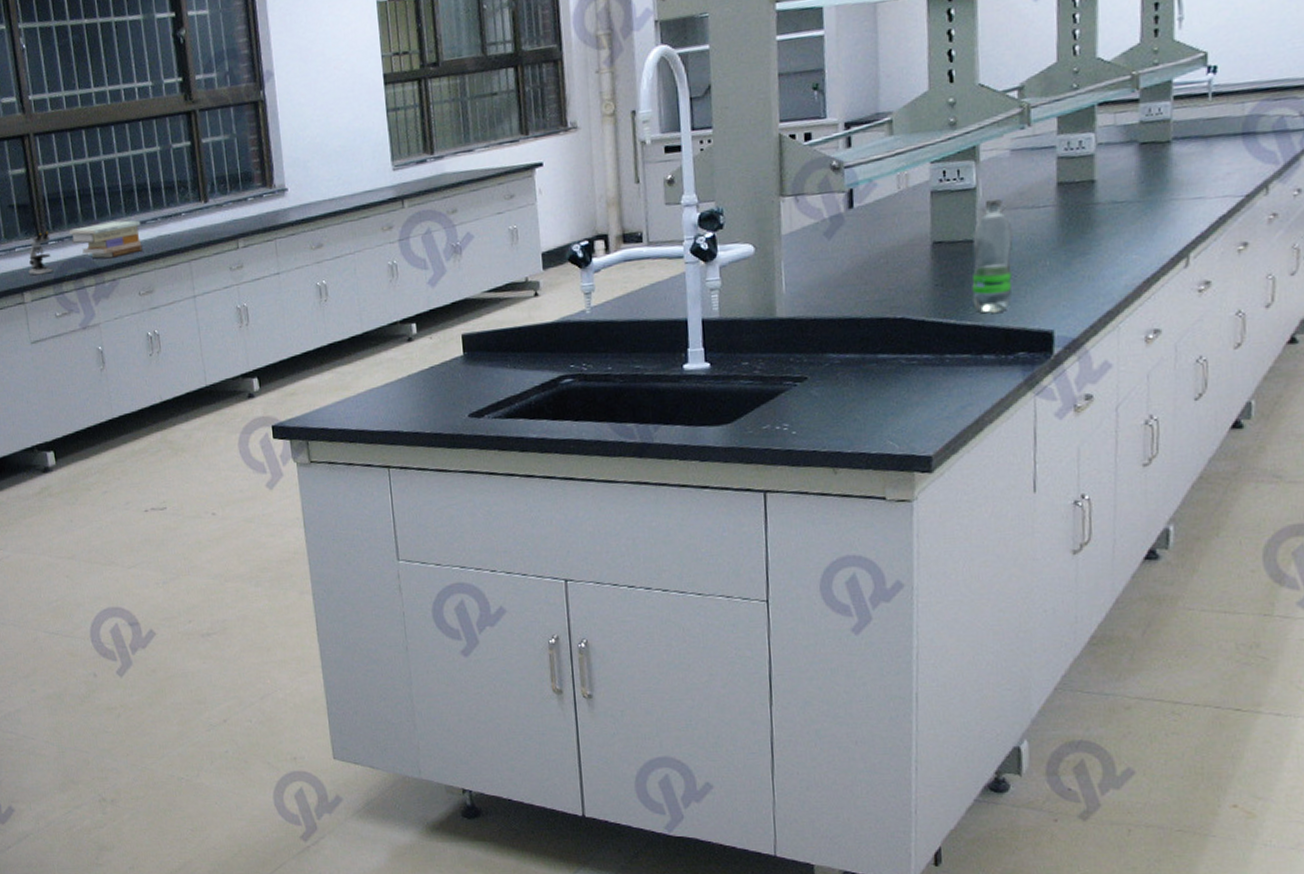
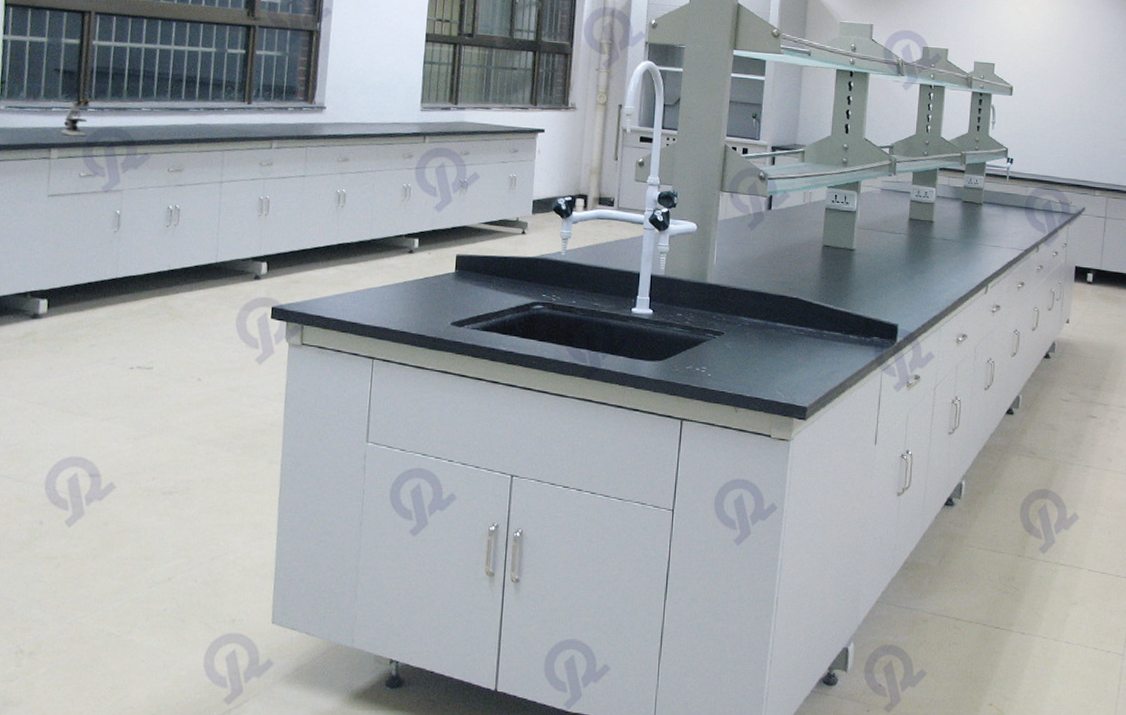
books: present [70,220,143,259] -> none [111,102,184,135]
bottle: present [971,198,1013,314] -> none [846,221,878,305]

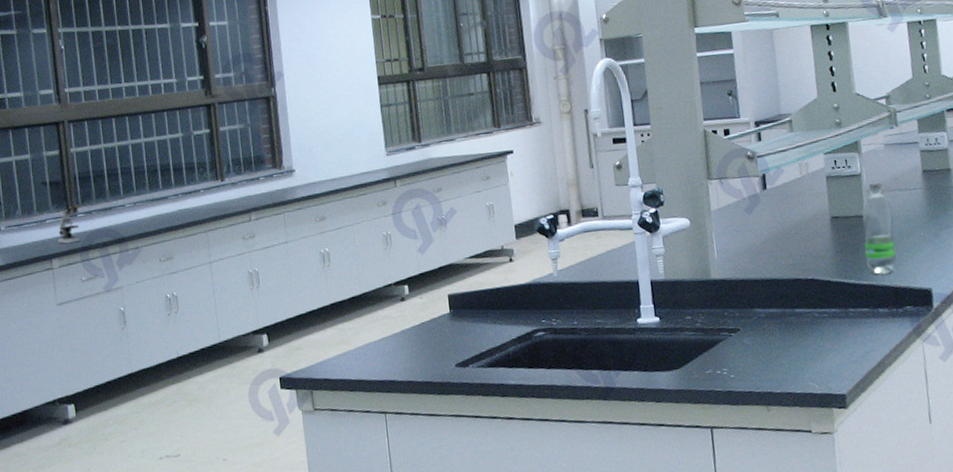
bottle: none [846,221,878,305] -> present [862,182,896,275]

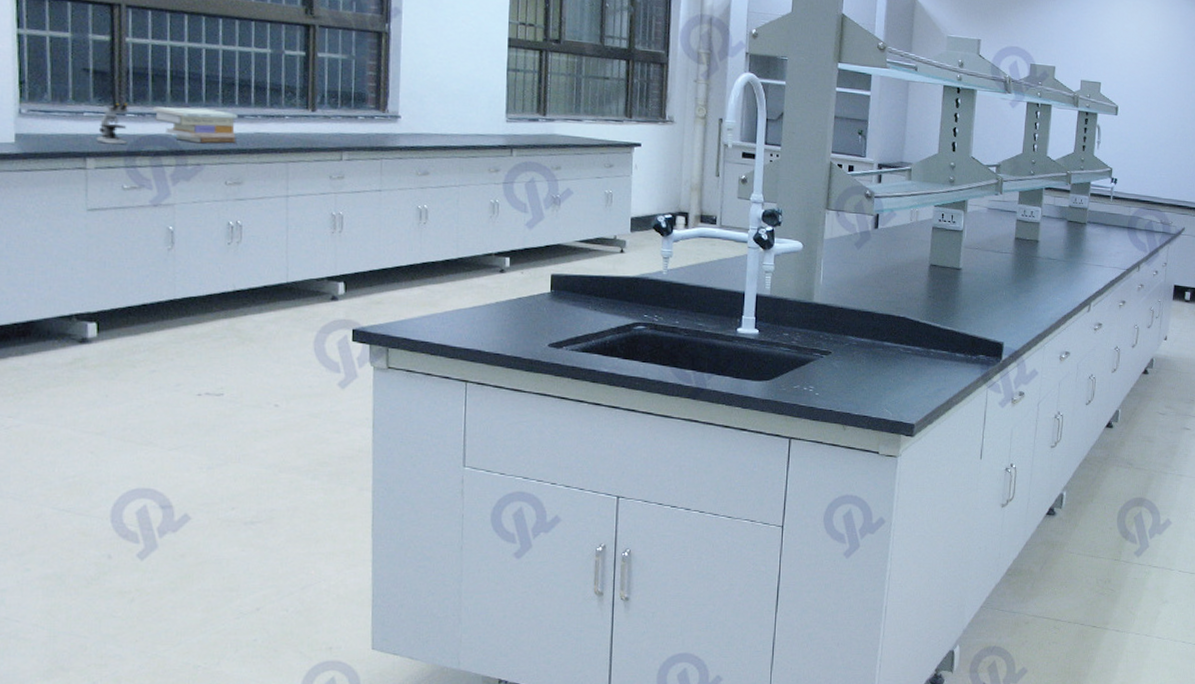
books: none [98,196,164,230] -> present [154,106,239,145]
bottle: present [862,182,896,275] -> none [953,240,984,324]

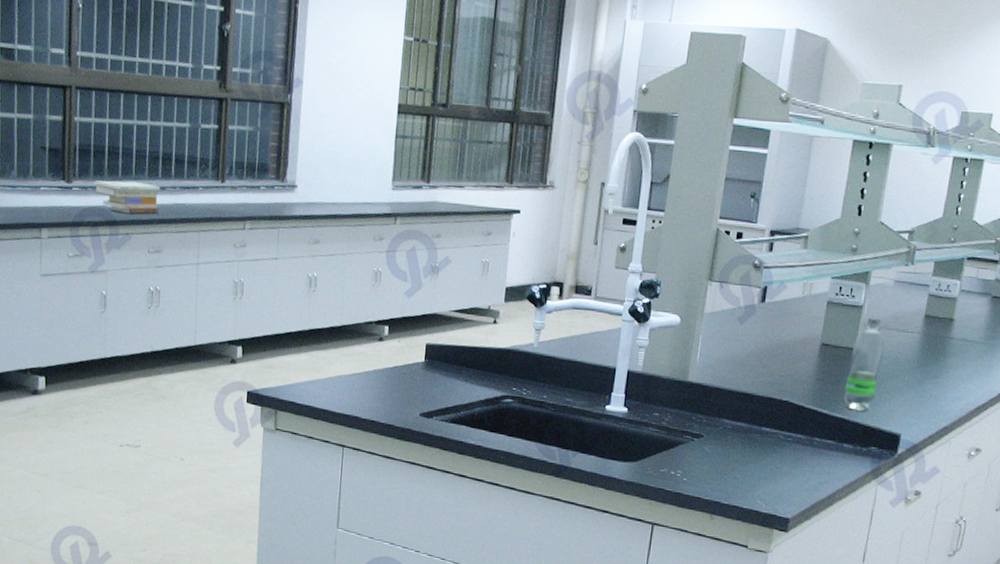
microscope: present [96,102,130,145] -> none [49,177,75,217]
bottle: none [953,240,984,324] -> present [843,317,885,411]

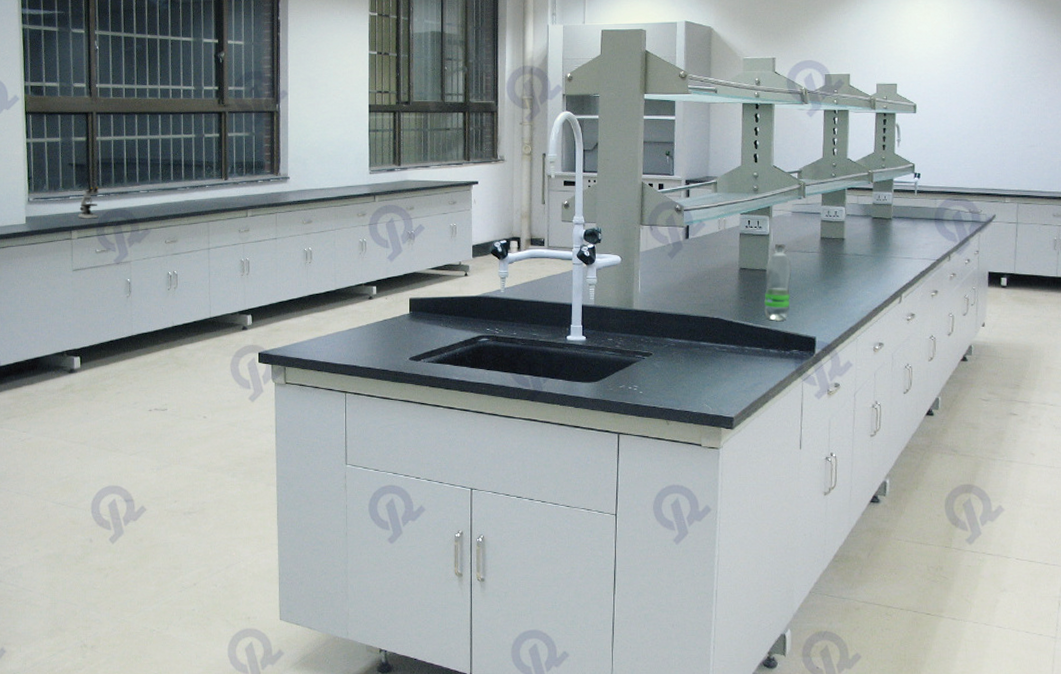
microscope: none [49,177,75,217] -> present [78,186,100,219]
books: present [94,180,161,215] -> none [116,185,173,213]

